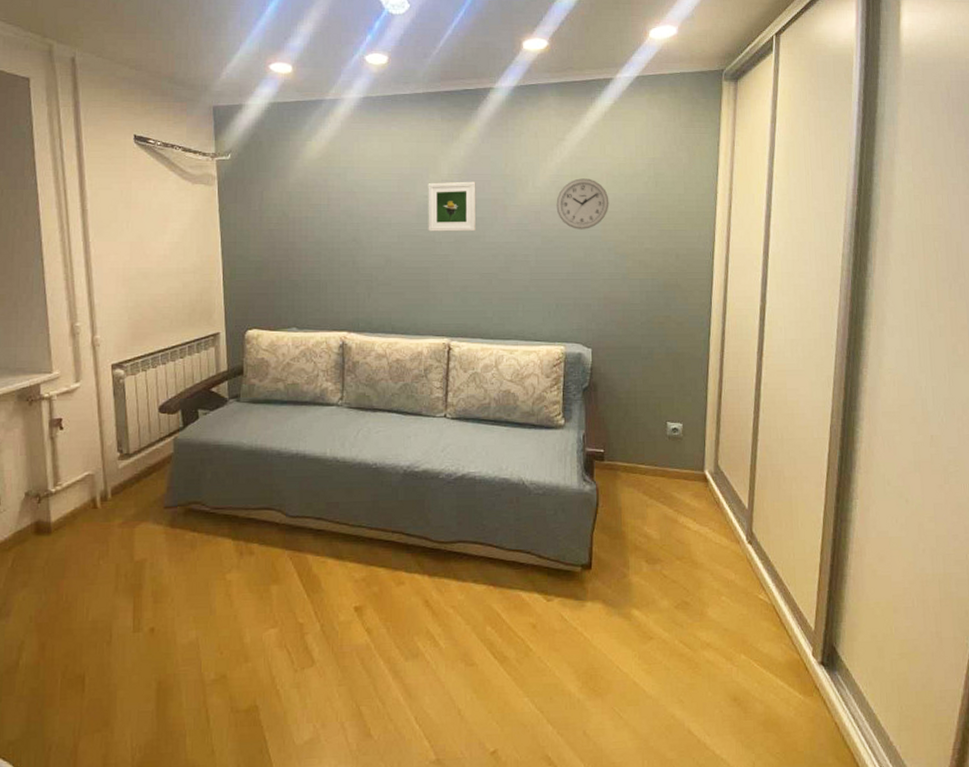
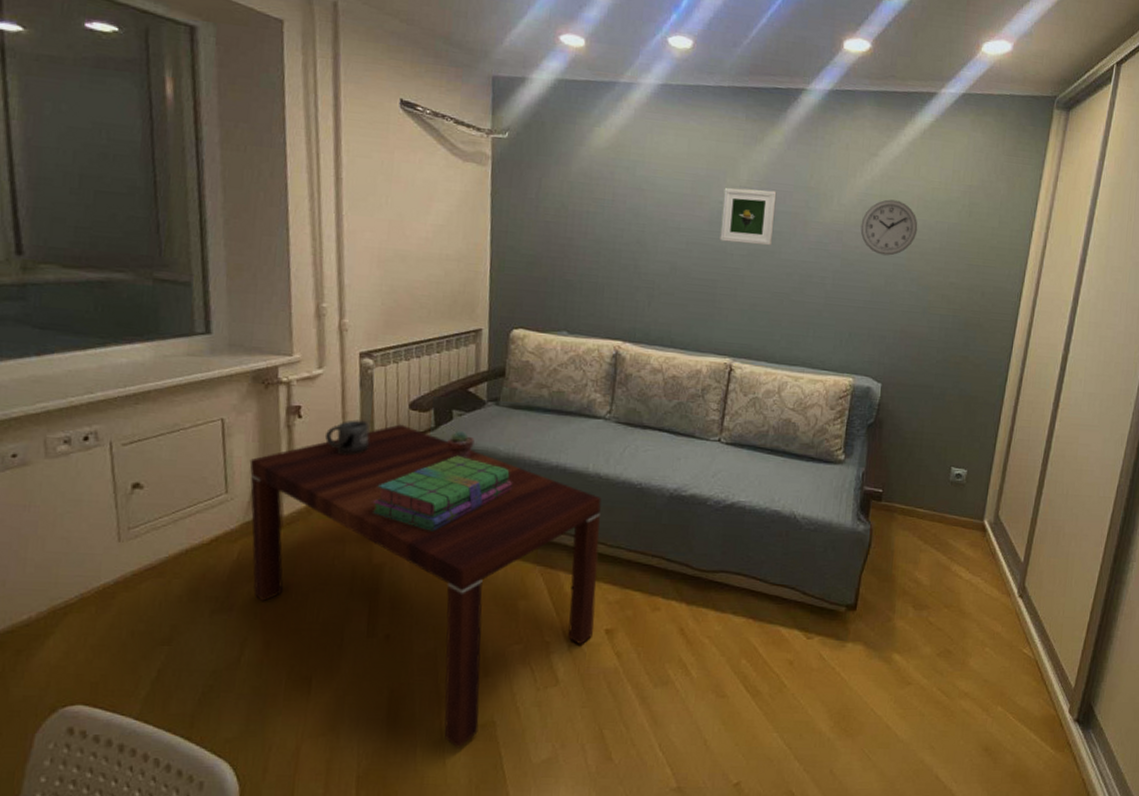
coffee table: none [18,427,343,735] -> present [249,424,602,748]
mug: none [85,426,124,461] -> present [325,419,369,456]
stack of books: none [131,451,258,525] -> present [372,455,513,531]
potted succulent: none [195,429,220,454] -> present [447,431,475,459]

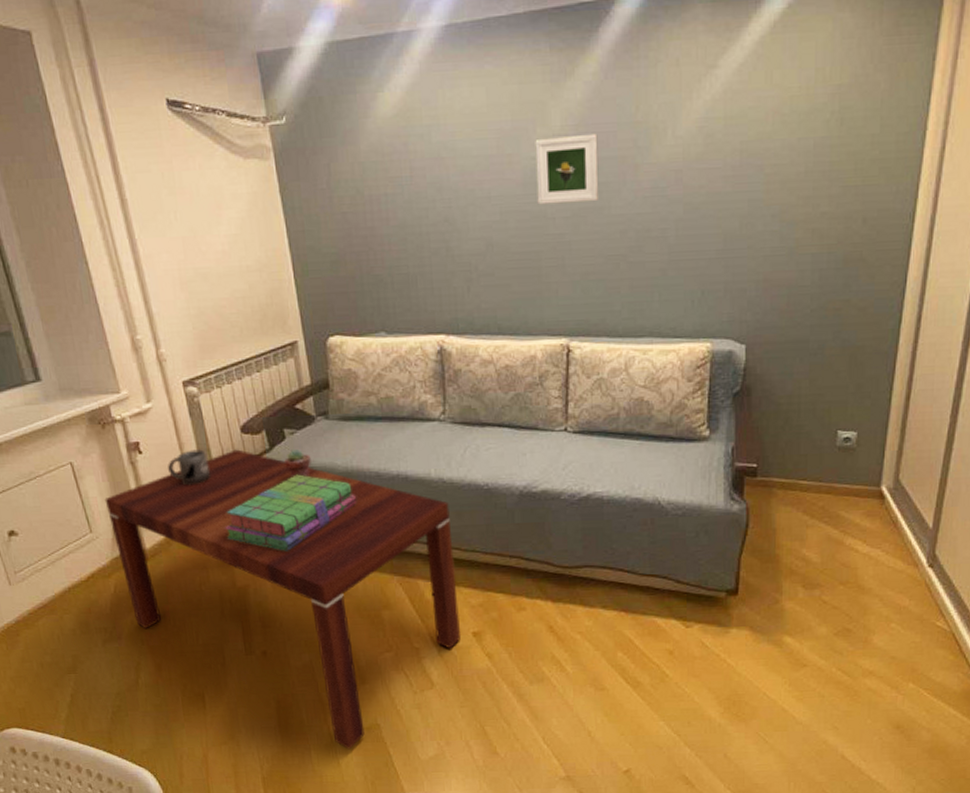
wall clock: present [860,199,918,256] -> none [704,120,776,192]

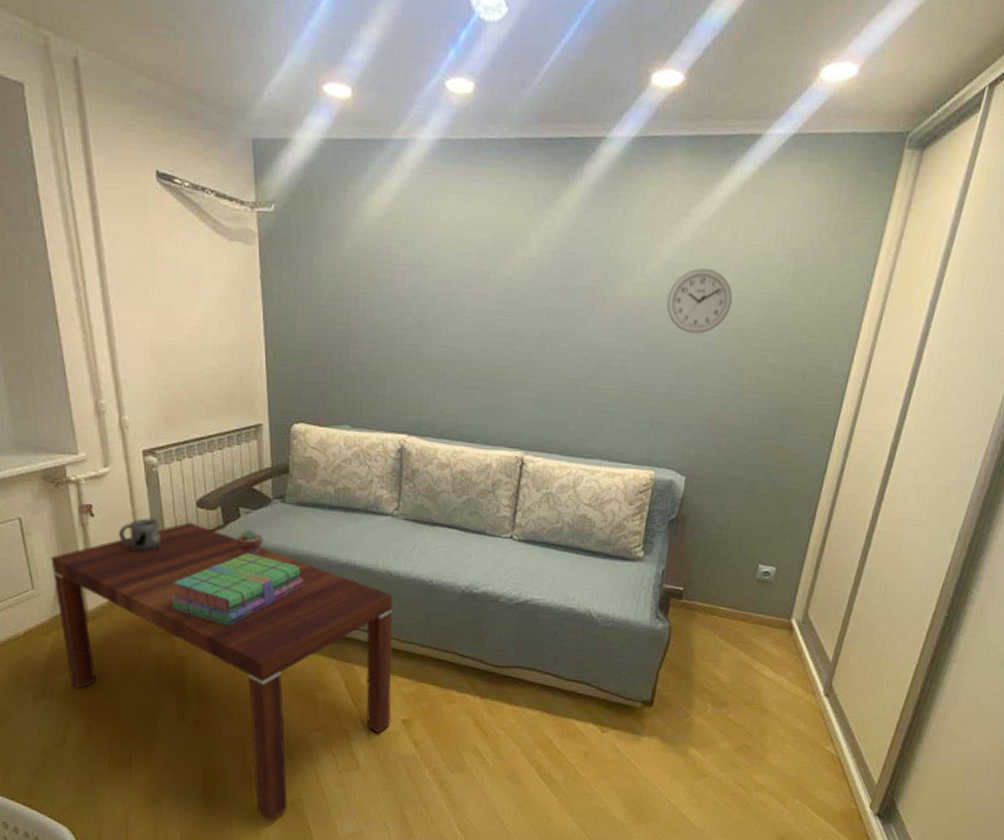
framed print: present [535,133,599,205] -> none [508,260,572,327]
wall clock: none [704,120,776,192] -> present [666,268,733,334]

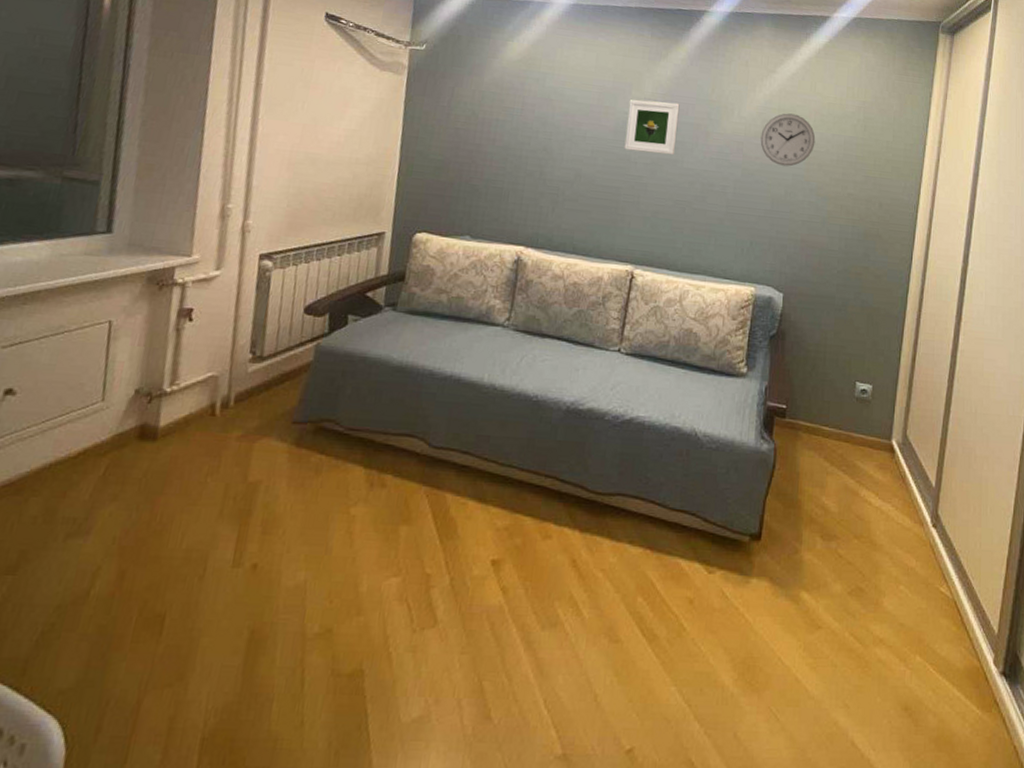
coffee table: present [50,522,393,822] -> none [115,329,495,703]
mug: present [119,518,161,553] -> none [214,323,261,362]
stack of books: present [170,553,305,626] -> none [254,363,404,446]
potted succulent: present [237,529,263,556] -> none [339,337,368,367]
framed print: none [508,260,572,327] -> present [624,99,680,156]

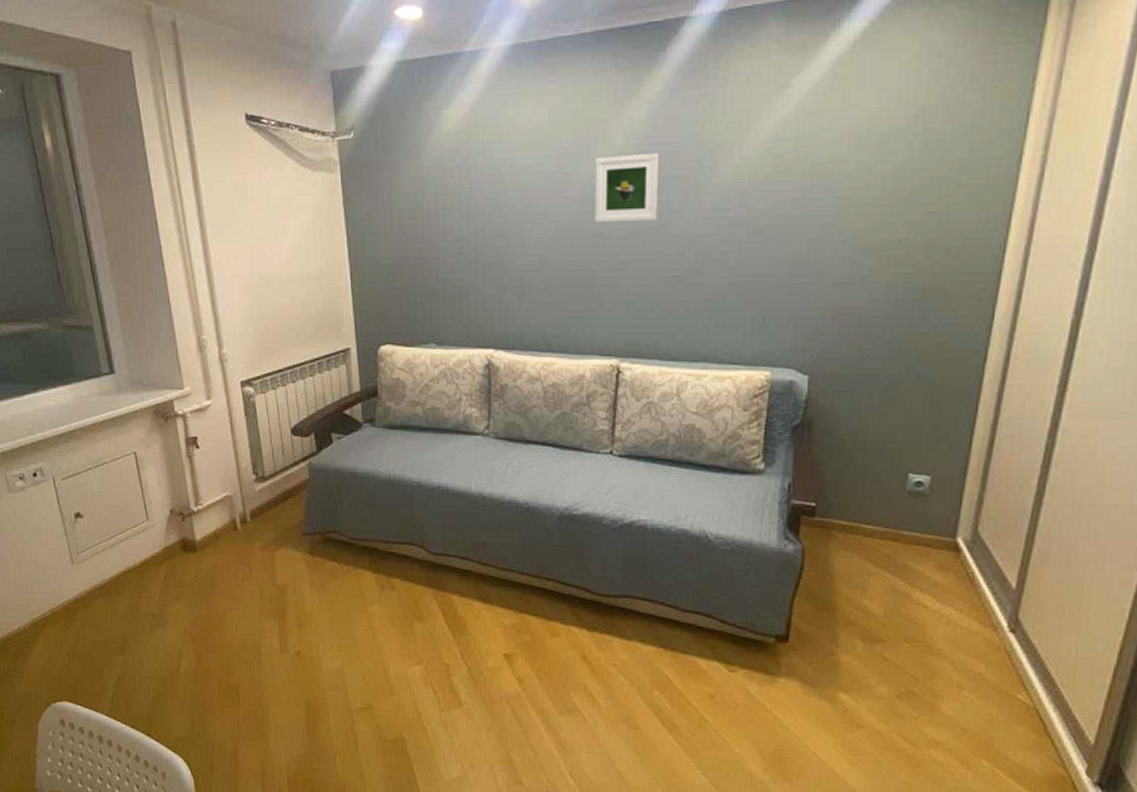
wall clock: present [760,113,816,167] -> none [771,141,850,215]

